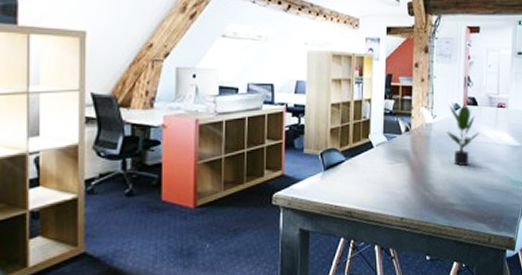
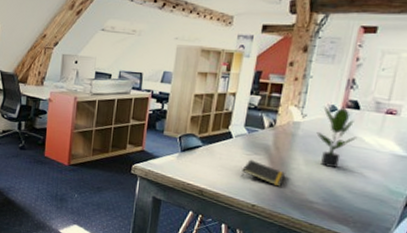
notepad: none [387,168,427,194] -> present [241,159,286,187]

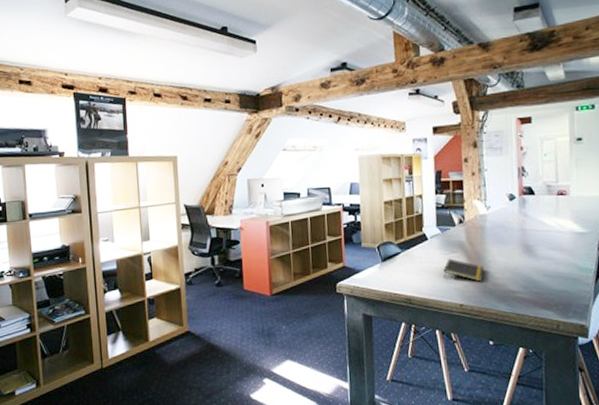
potted plant: present [316,106,356,168] -> none [503,194,538,254]

